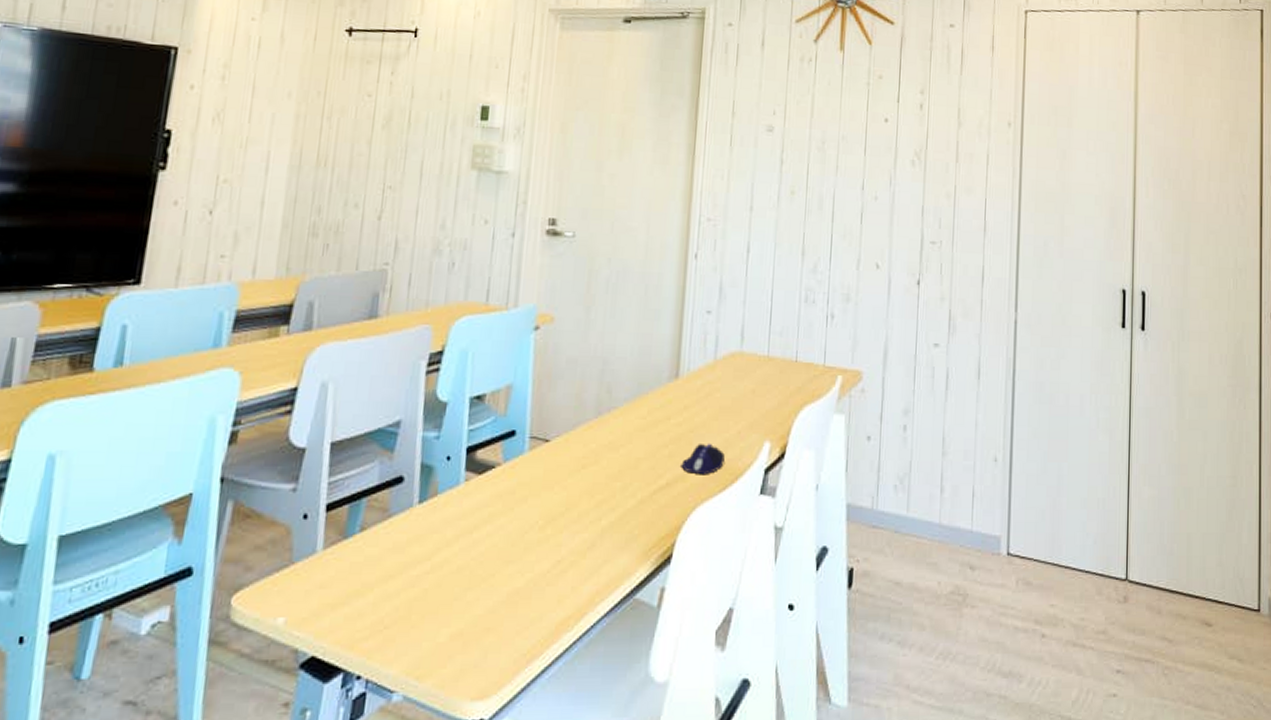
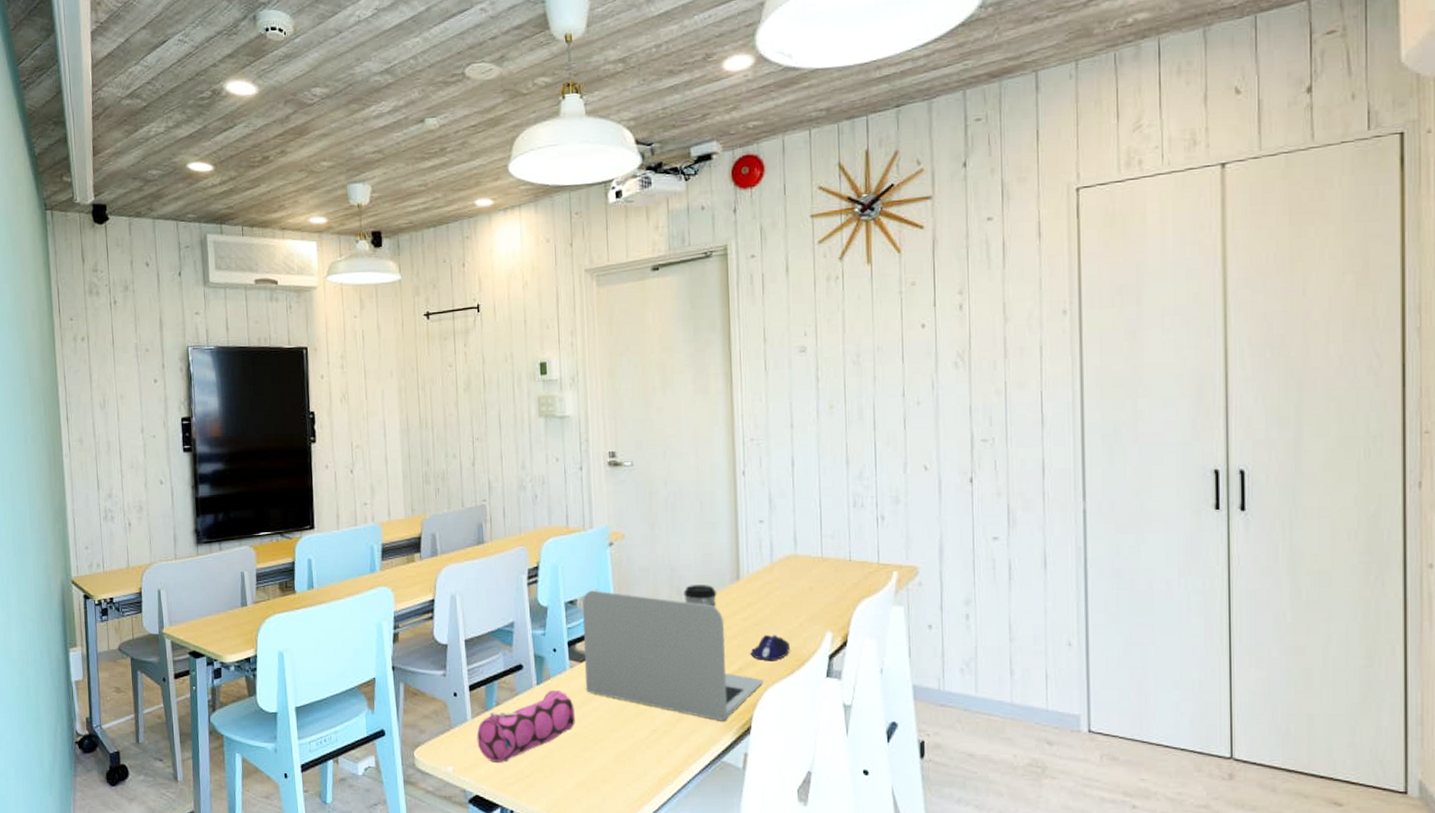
pencil case: none [325,509,464,610] -> present [477,689,575,763]
laptop: none [480,383,692,548] -> present [583,590,764,721]
coffee cup: none [614,382,652,409] -> present [683,585,717,607]

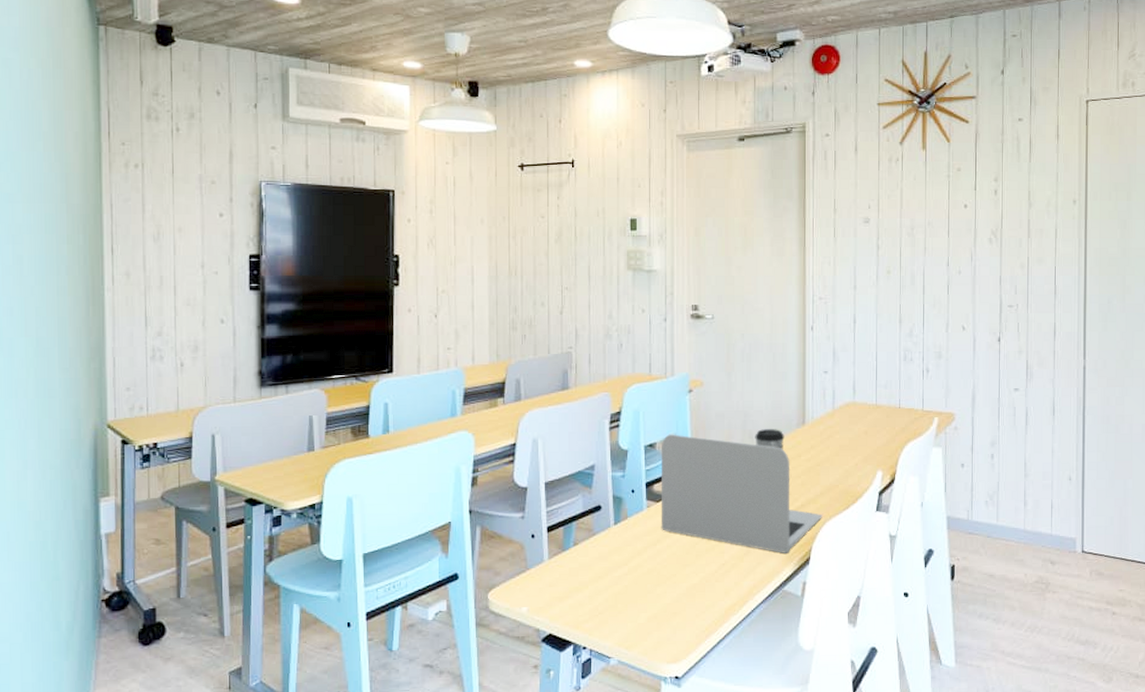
pencil case: present [477,689,575,763] -> none [553,528,650,601]
computer mouse: present [750,634,790,661] -> none [812,473,846,498]

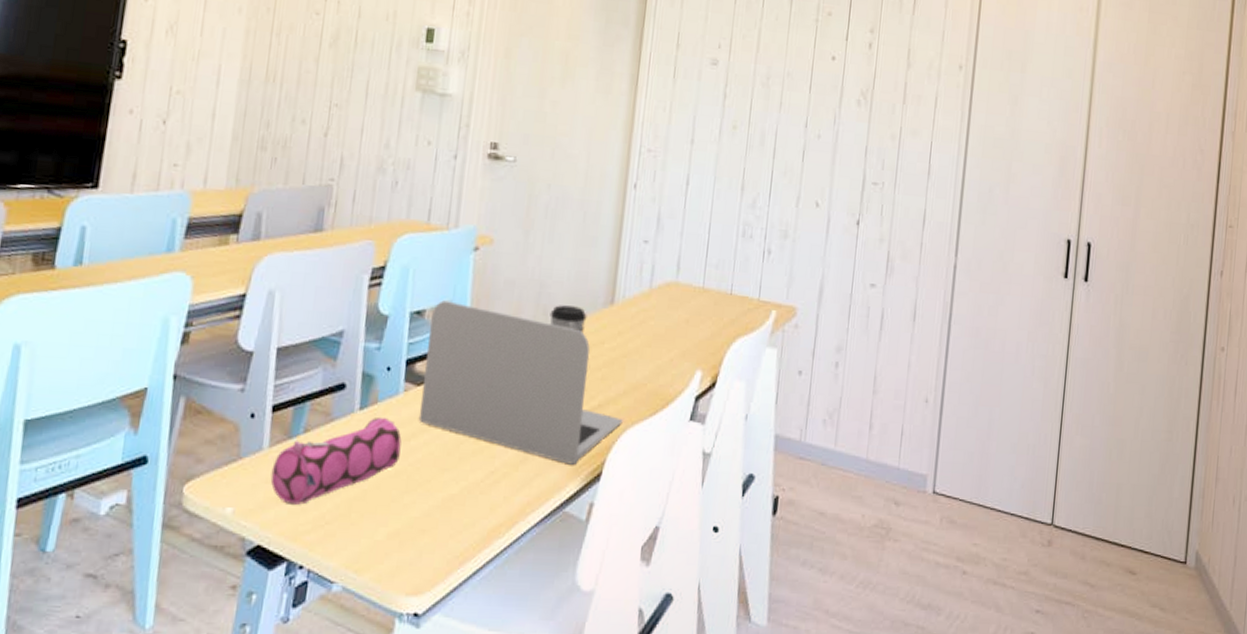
pencil case: none [553,528,650,601] -> present [270,417,402,505]

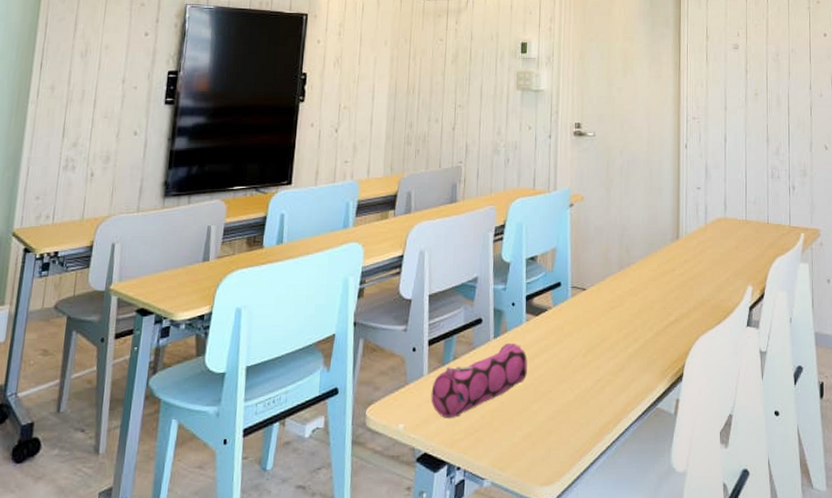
laptop: present [418,300,623,465] -> none [539,247,695,369]
coffee cup: present [549,305,587,332] -> none [631,243,660,263]

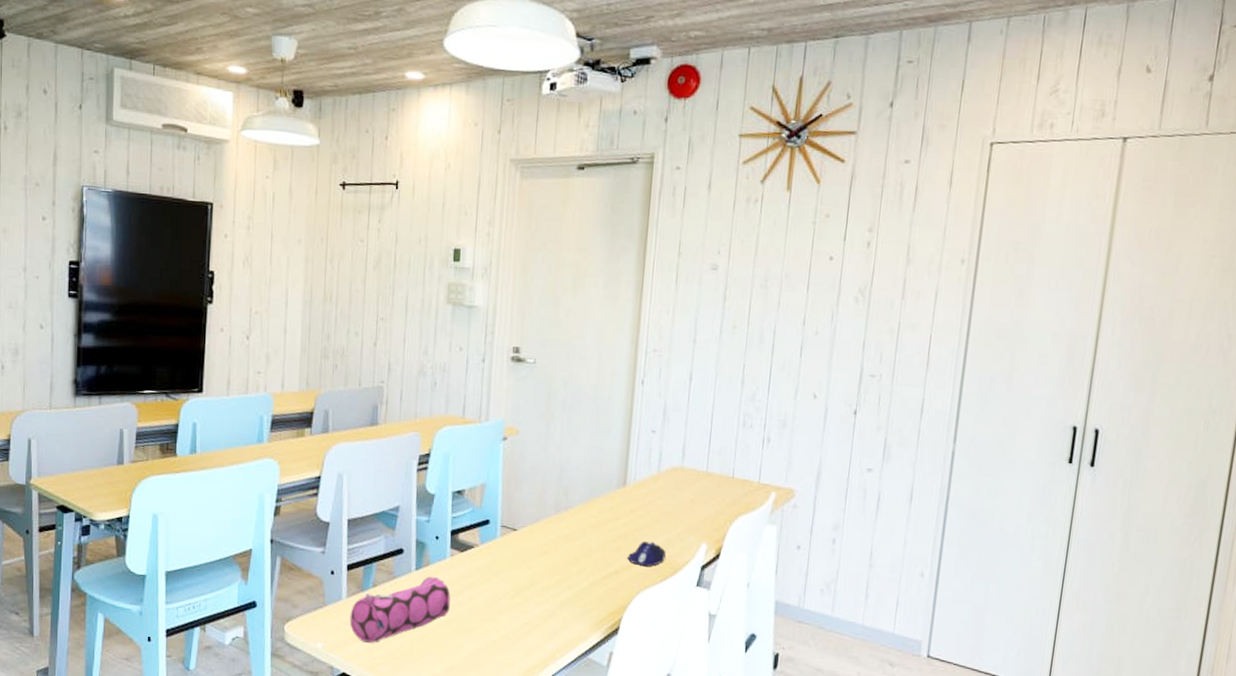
computer mouse: none [685,288,718,313] -> present [627,540,666,567]

